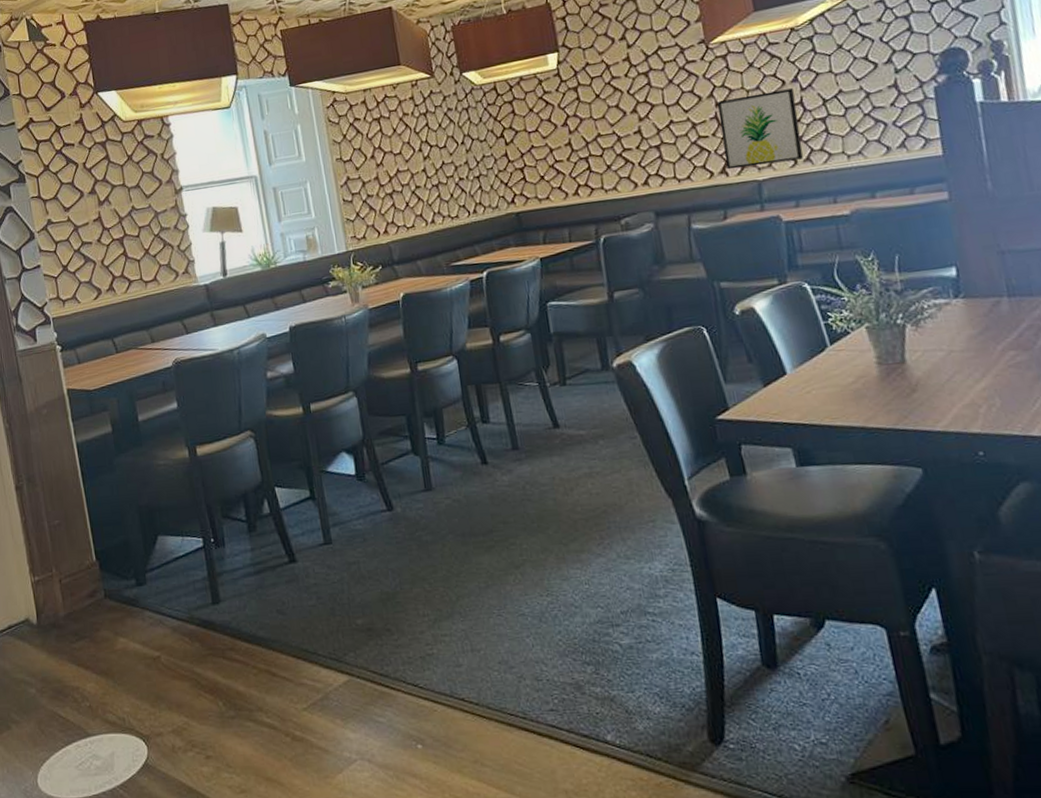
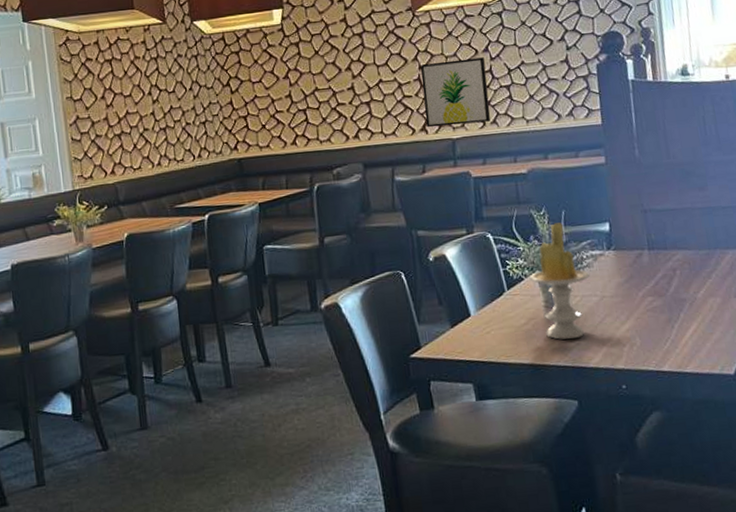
candle: none [856,268,934,400] -> present [529,222,591,340]

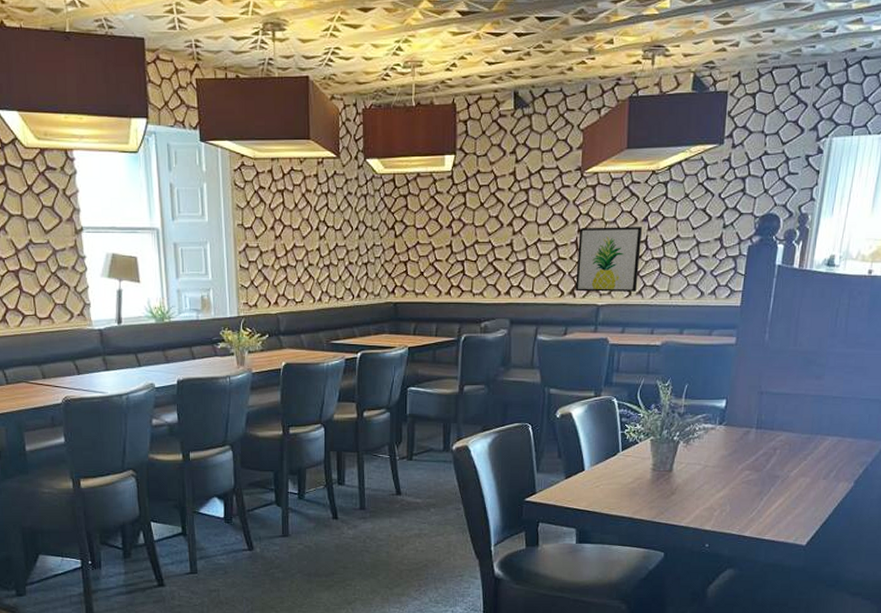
candle: present [529,222,591,340] -> none [643,395,699,499]

